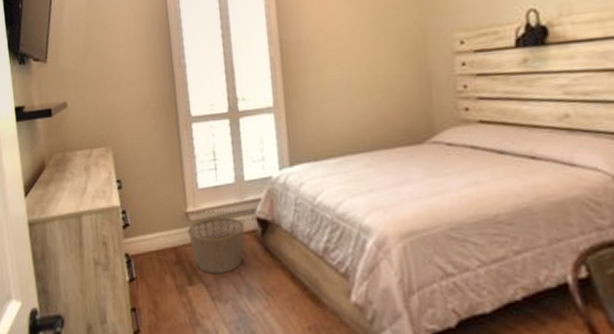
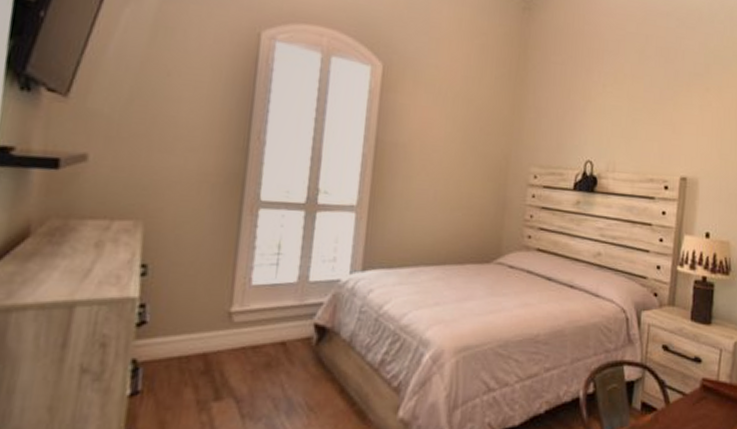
basket: present [187,216,245,274] -> none [226,319,300,387]

